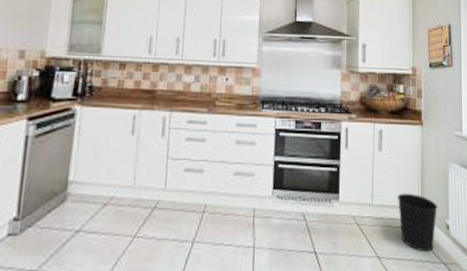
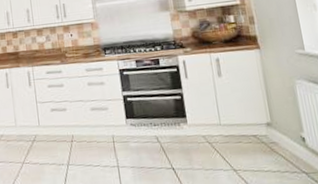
wastebasket: present [397,193,437,252] -> none [244,111,292,164]

